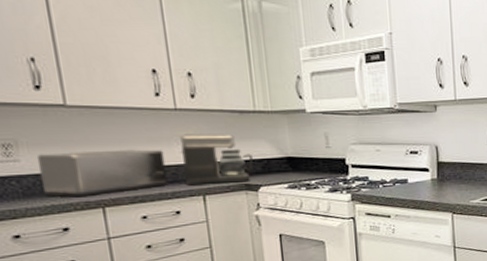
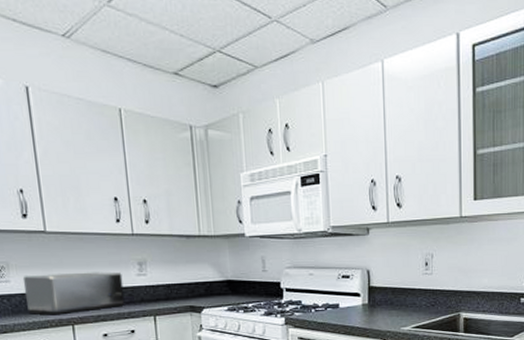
coffee maker: present [180,134,254,185] -> none [136,257,198,306]

